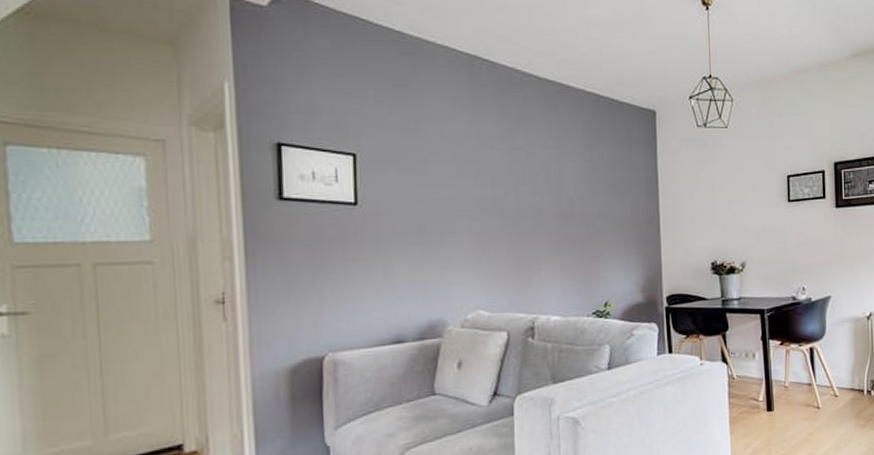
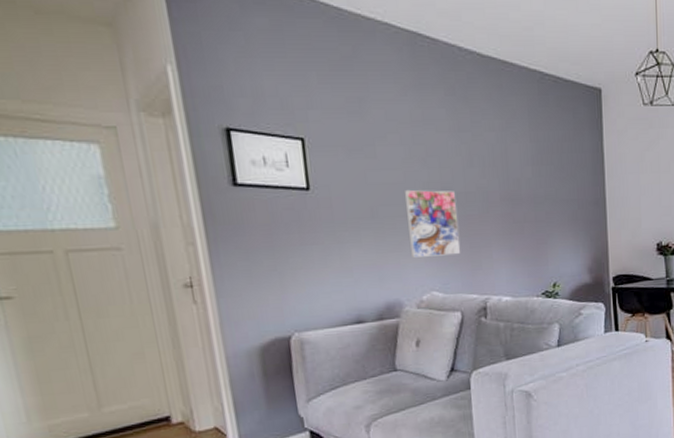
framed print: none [454,205,510,275] -> present [404,189,461,258]

